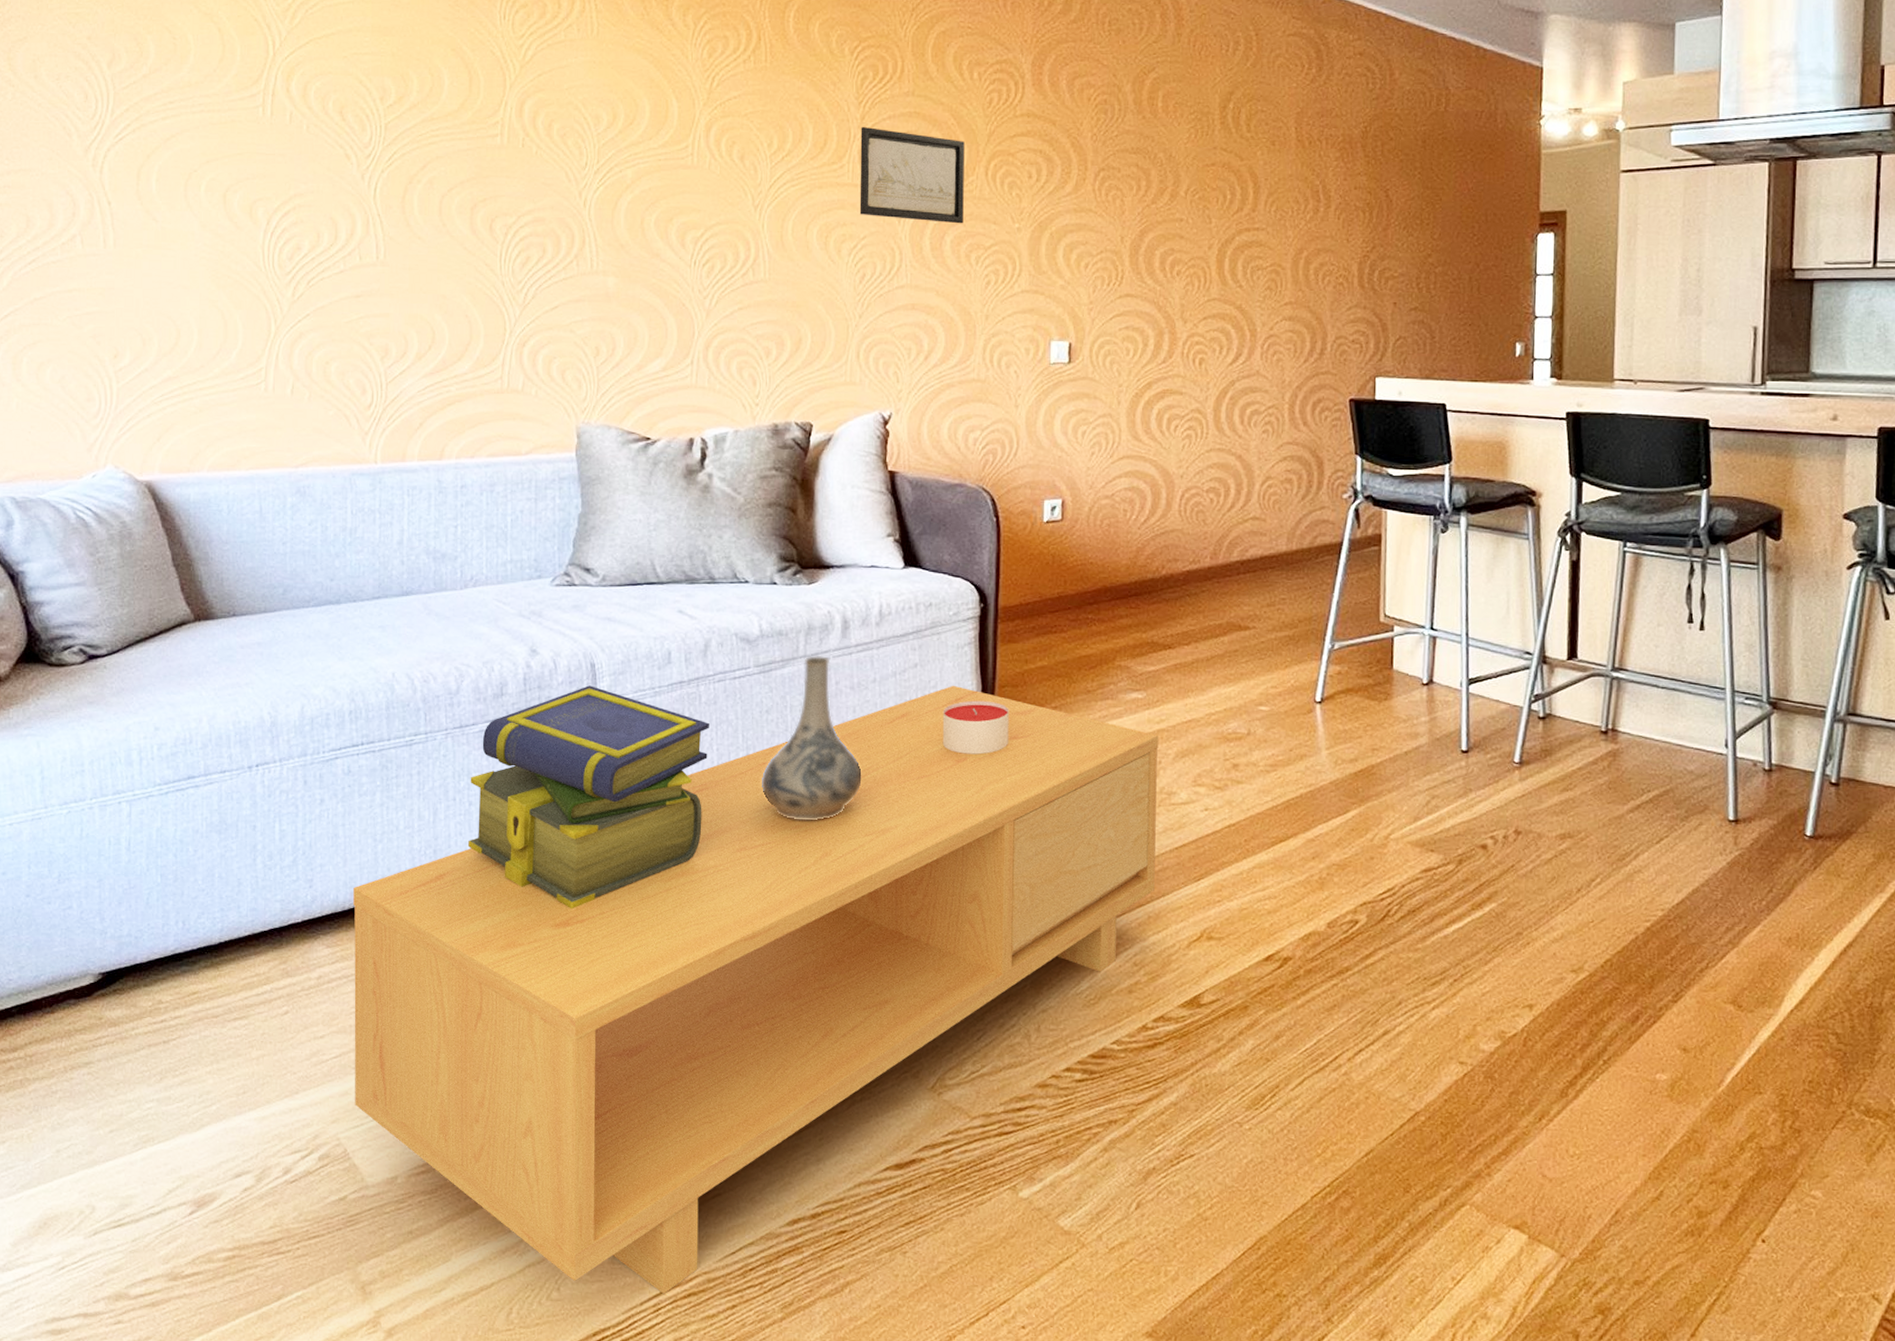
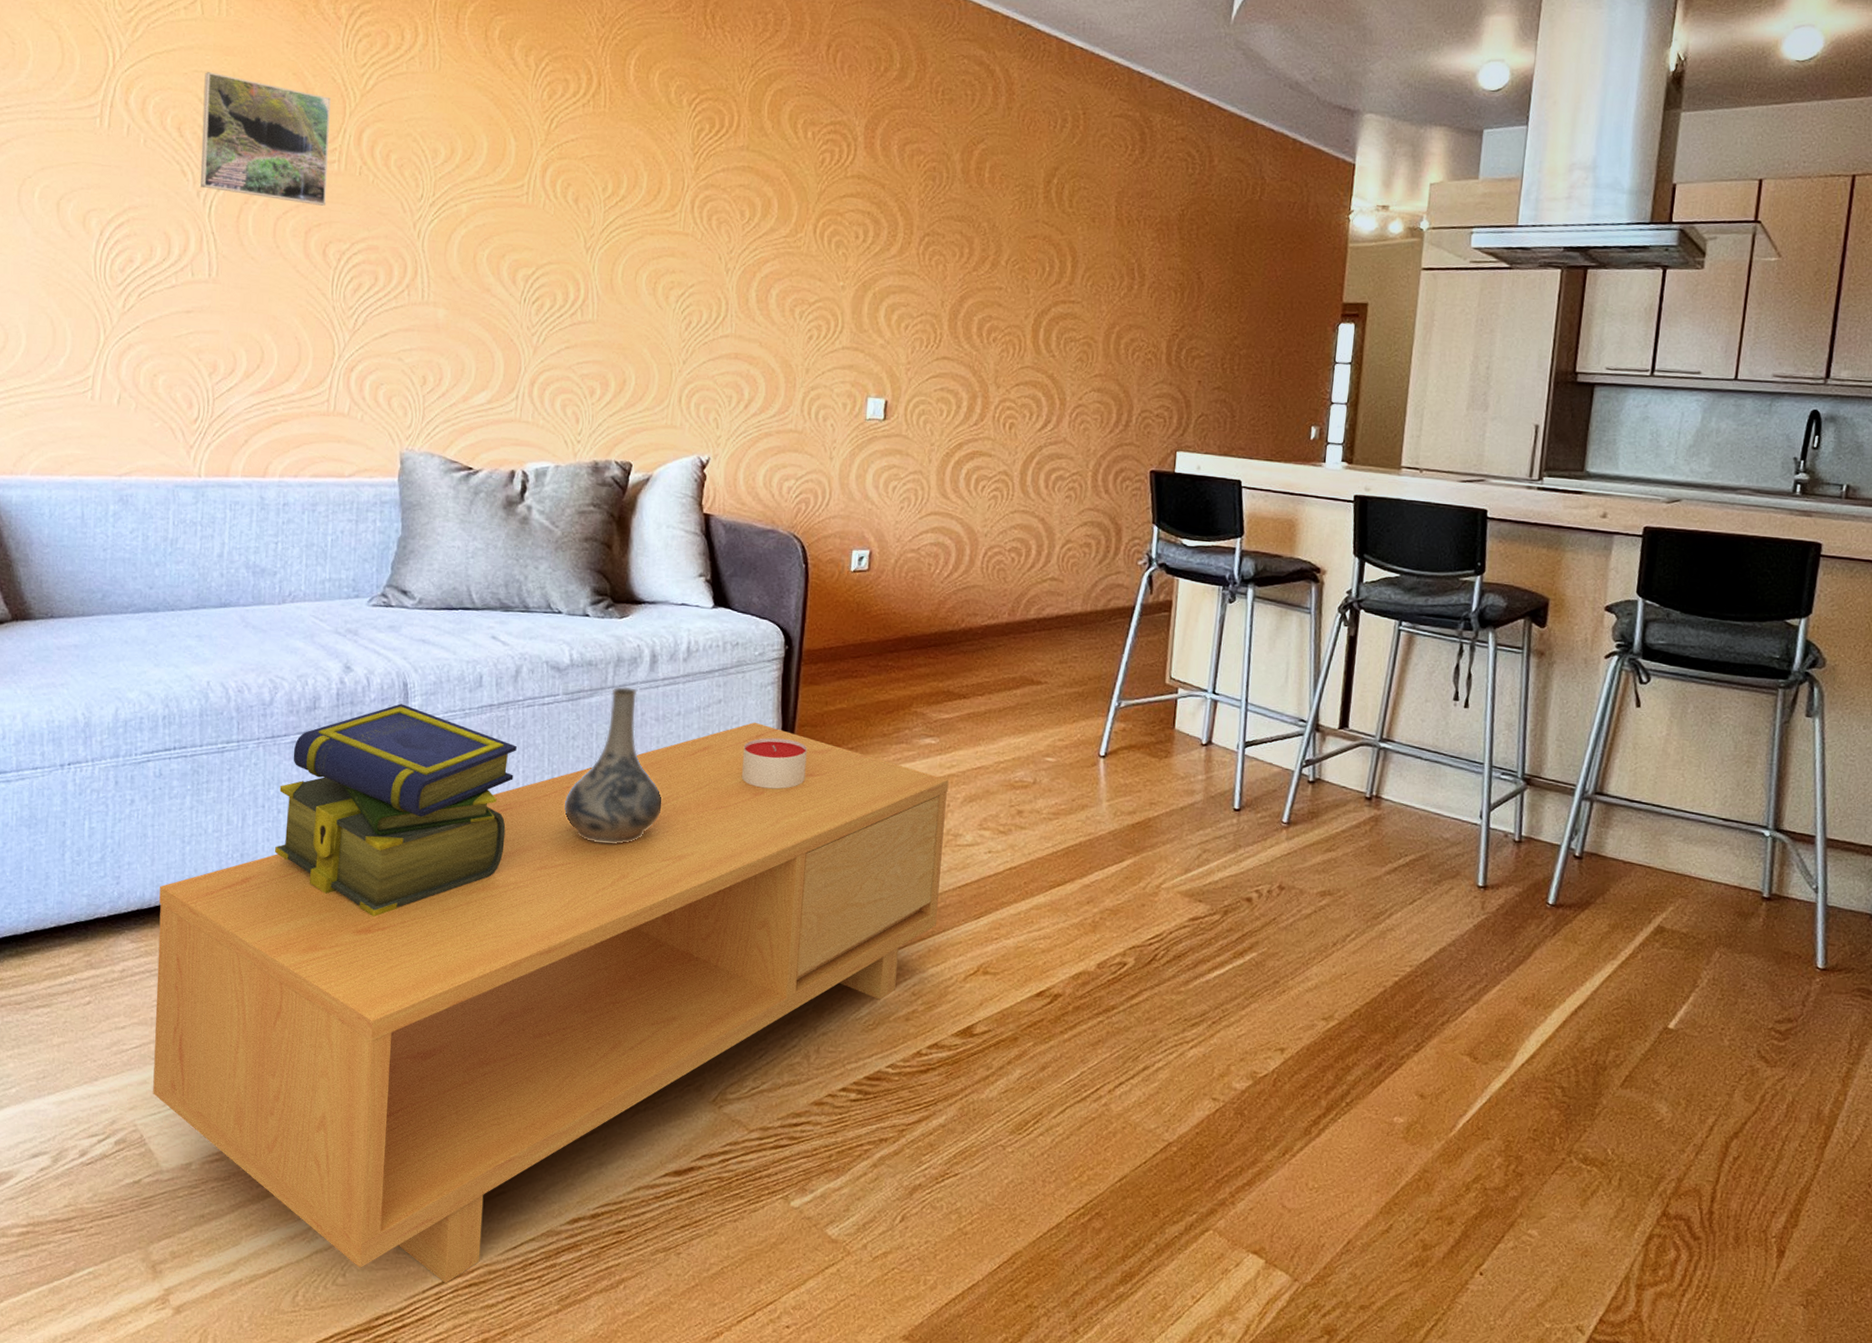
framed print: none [364,54,491,180] -> present [201,72,331,206]
wall art: present [859,126,965,224] -> none [689,177,795,279]

